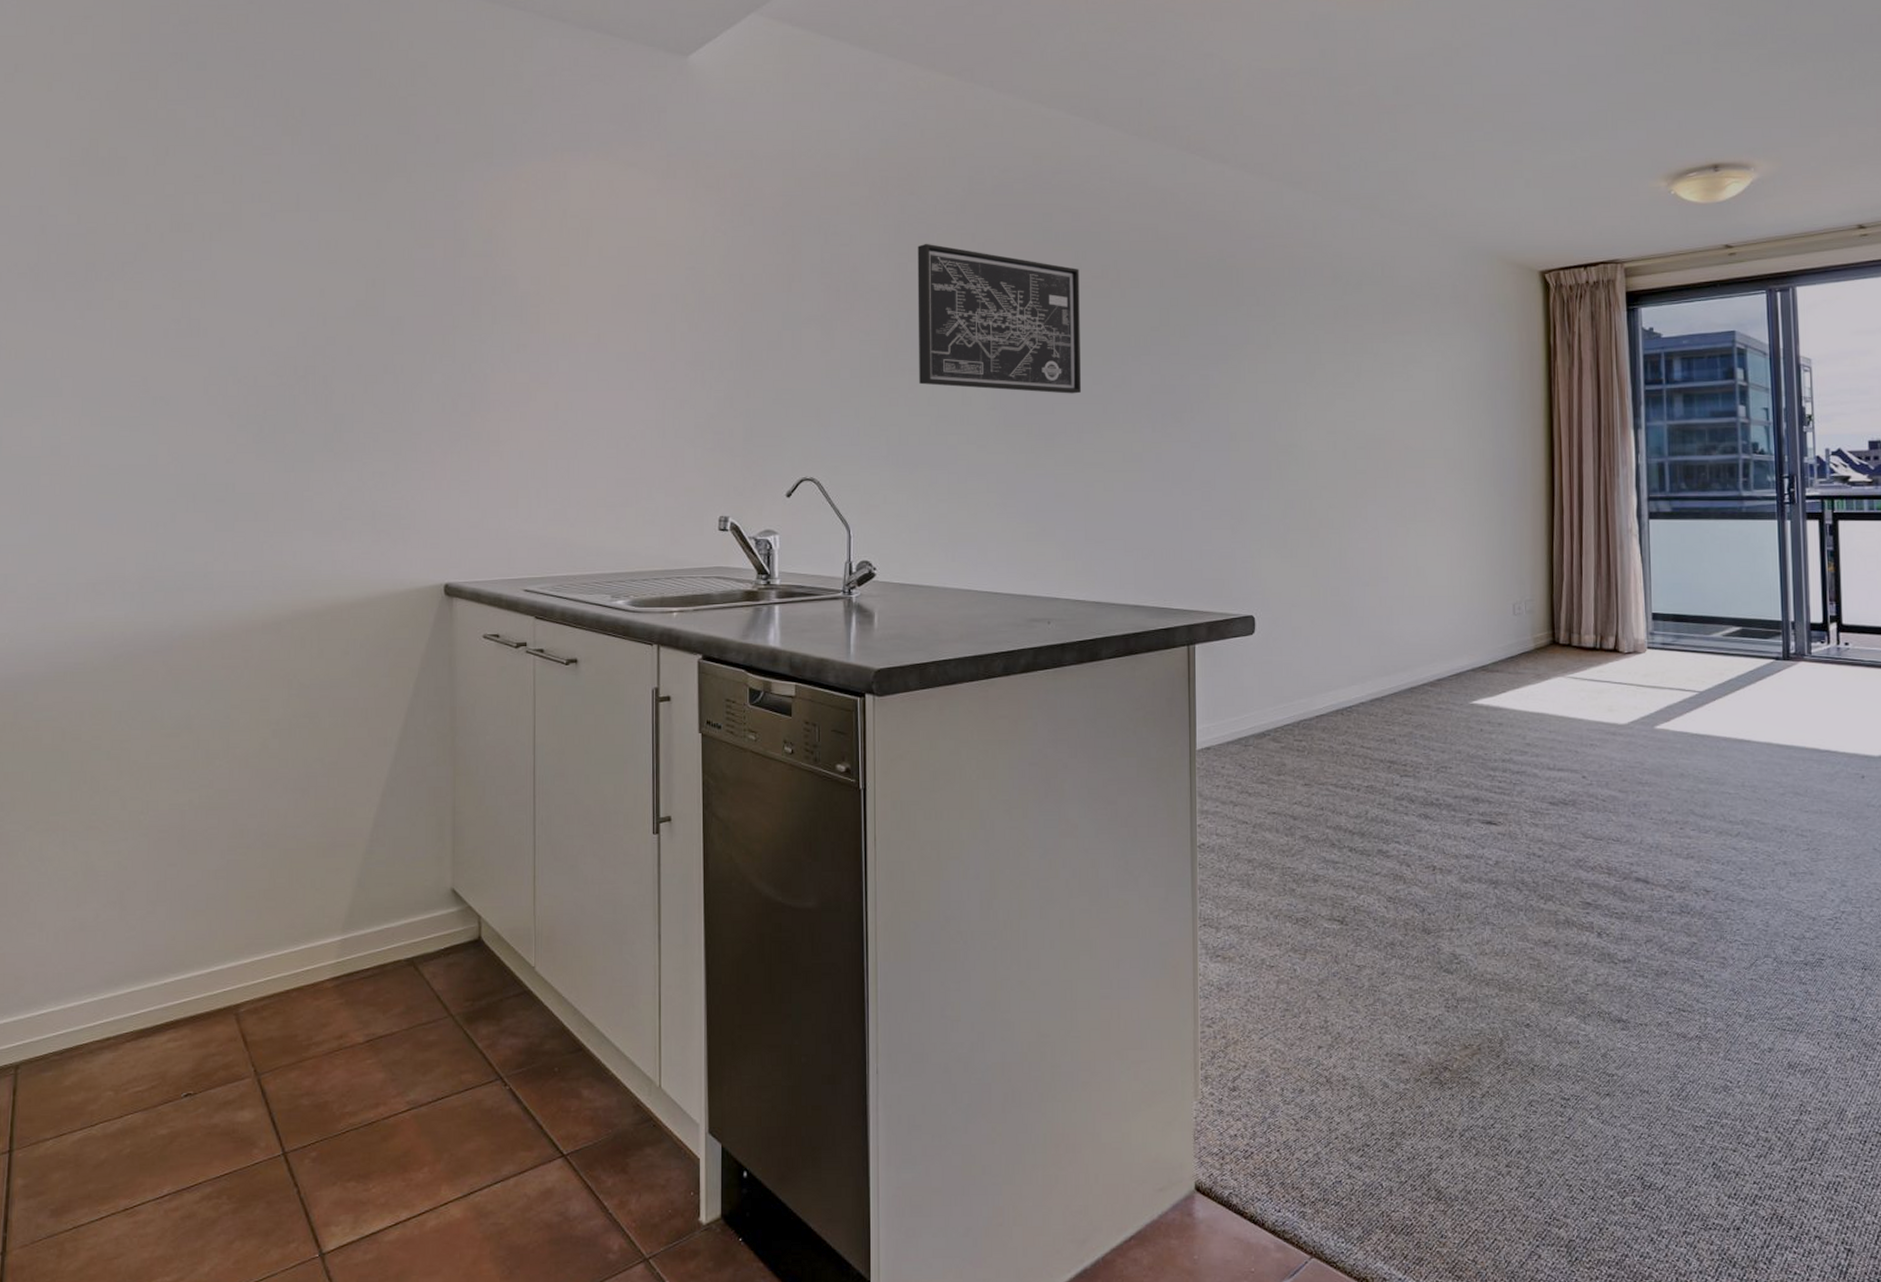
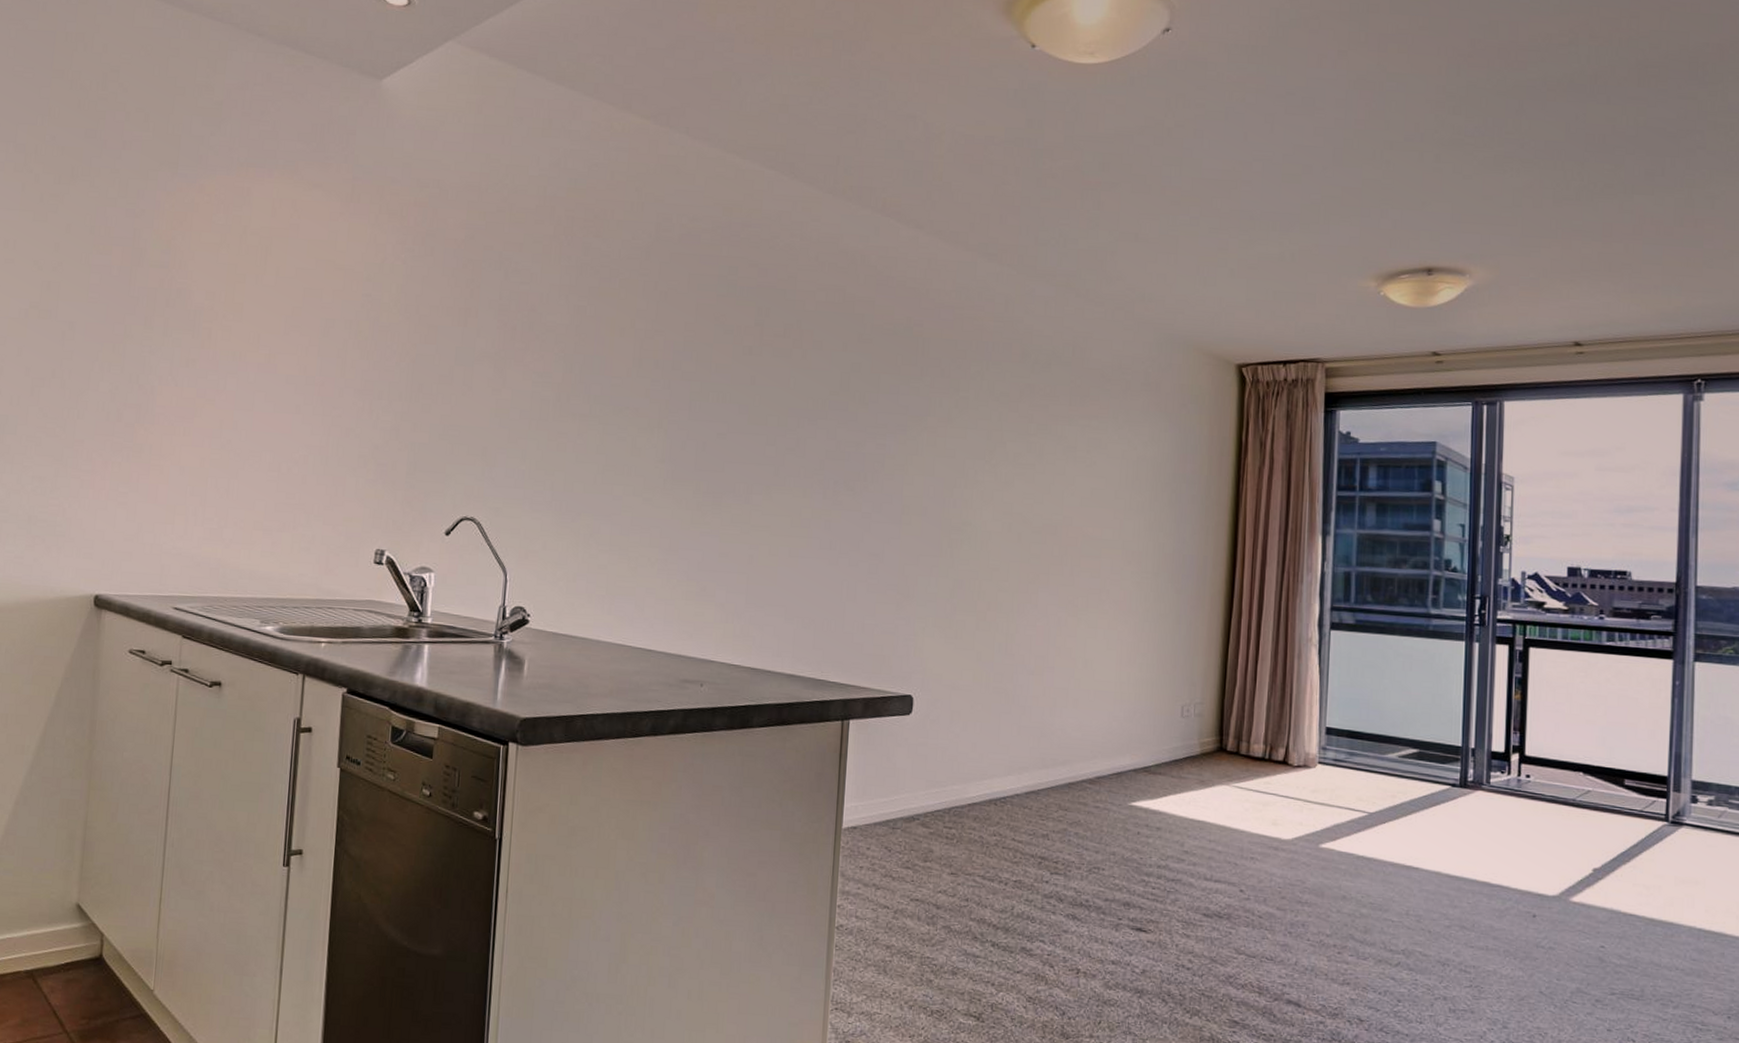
wall art: present [917,243,1082,394] -> none [589,287,762,453]

